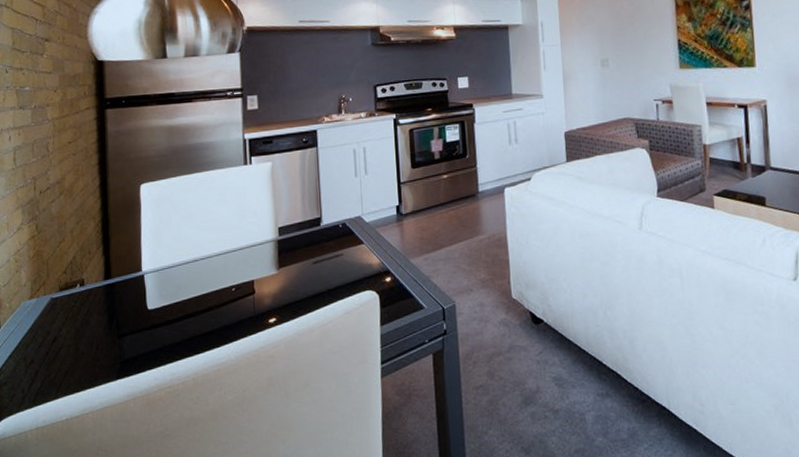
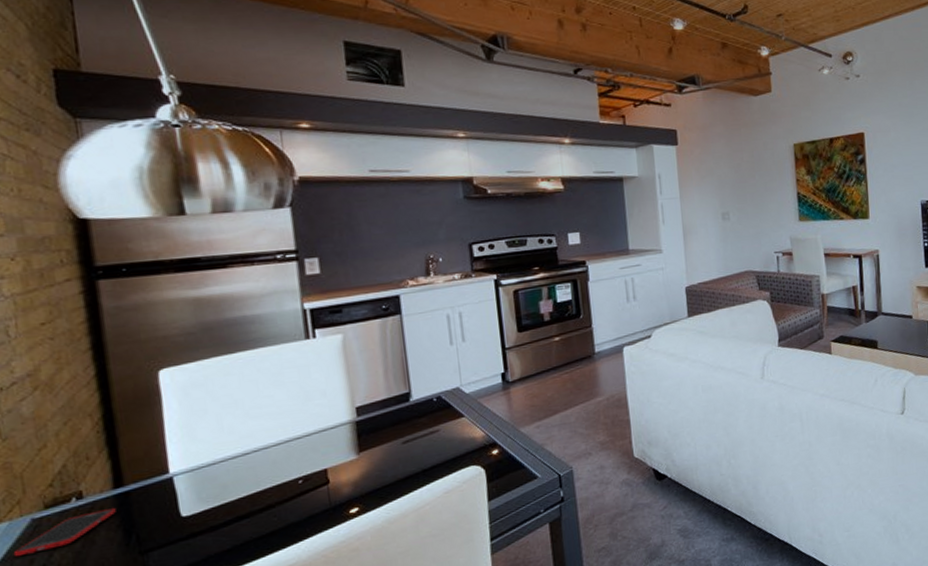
cell phone: none [37,296,105,328] -> present [13,508,116,557]

